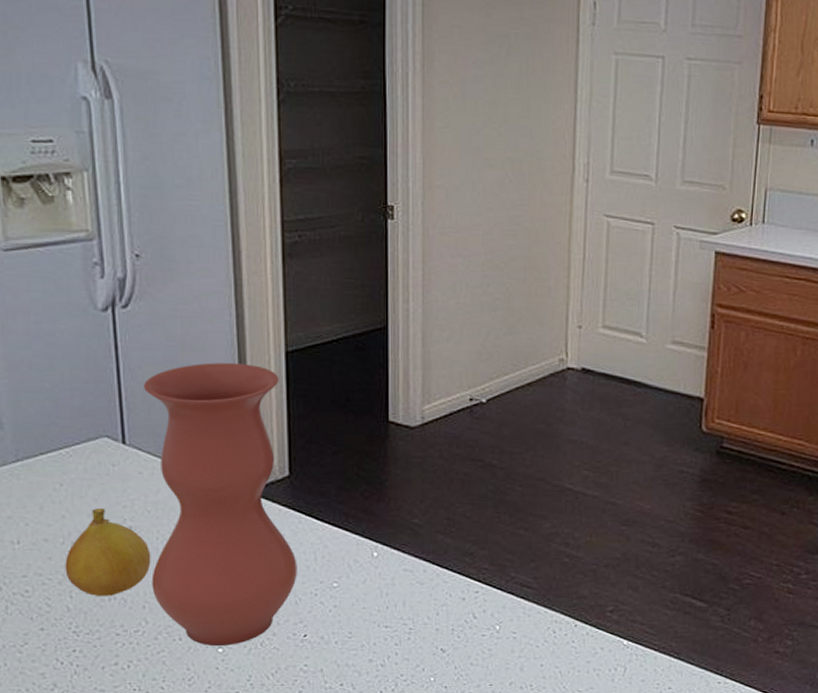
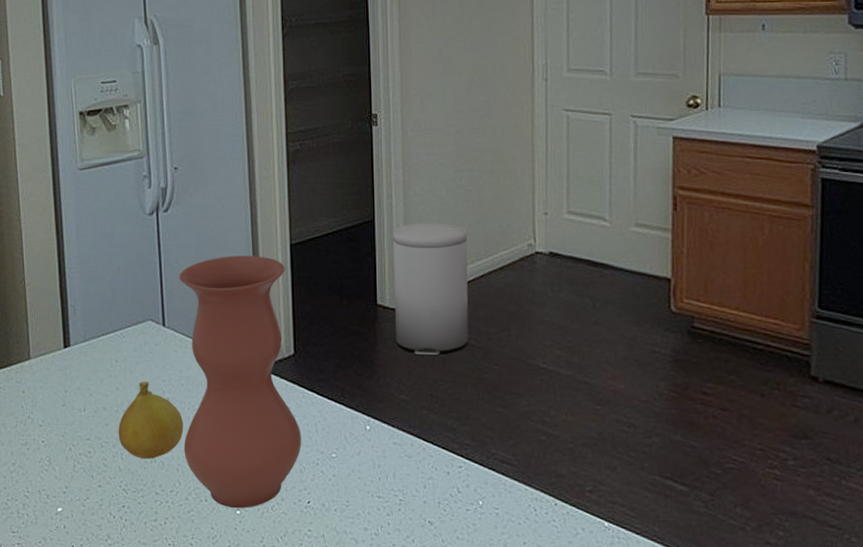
pedal bin: none [408,332,494,477] -> present [393,223,469,356]

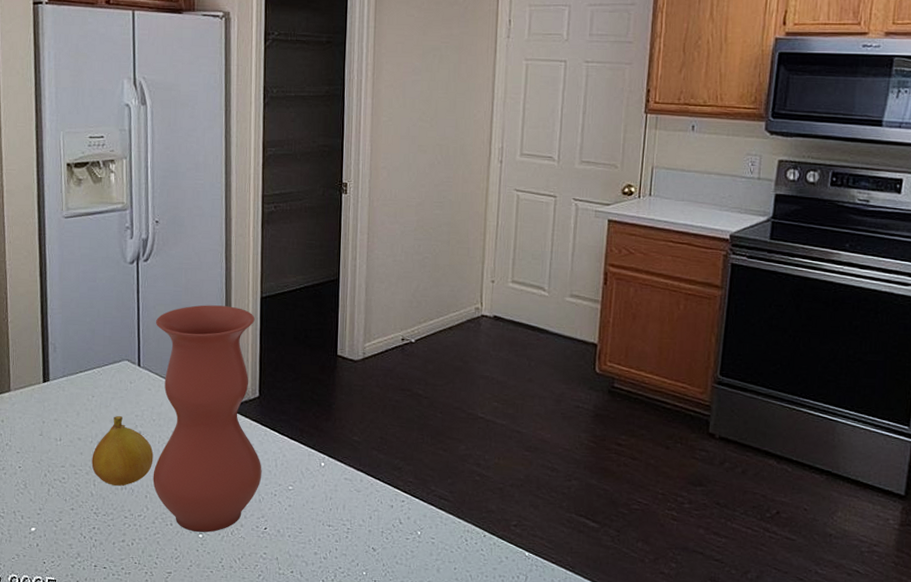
pedal bin: present [393,223,469,356] -> none [351,283,423,403]

